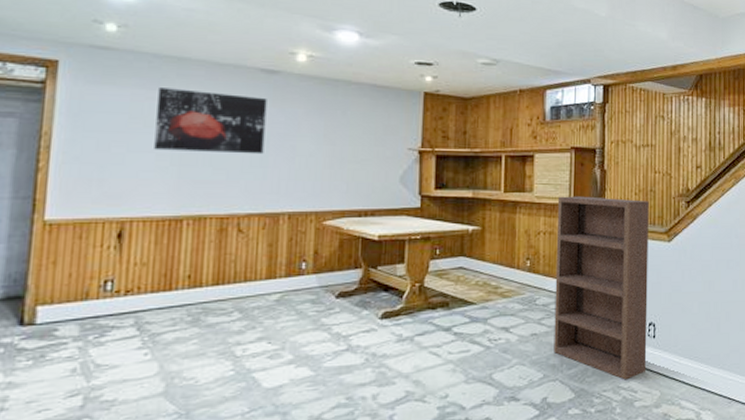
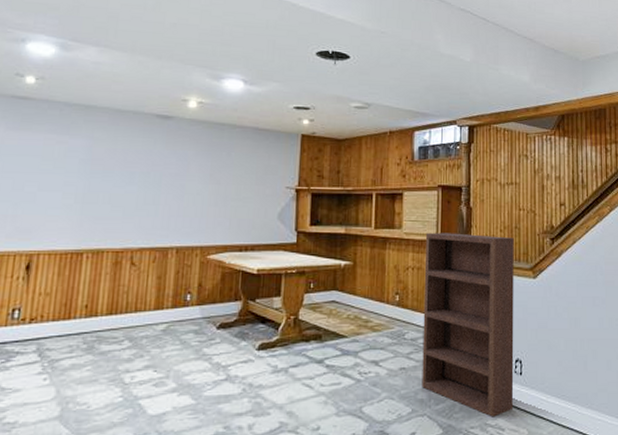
wall art: present [154,87,267,155] -> none [61,133,161,193]

